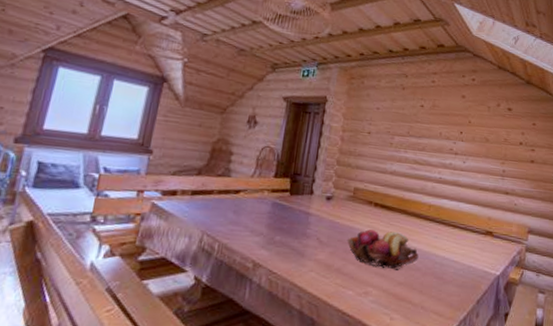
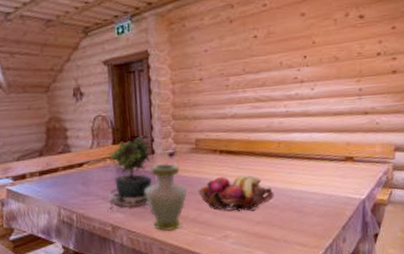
potted plant: none [254,174,311,247] -> present [108,136,152,212]
vase: none [295,205,338,279] -> present [144,162,188,232]

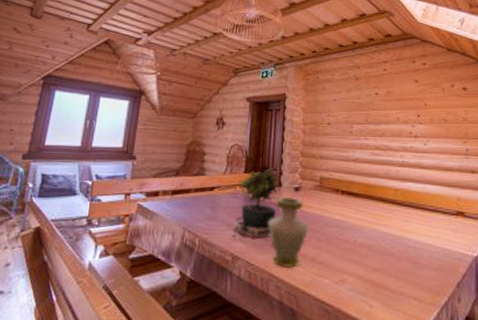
fruit basket: present [197,174,274,212] -> none [318,217,391,256]

